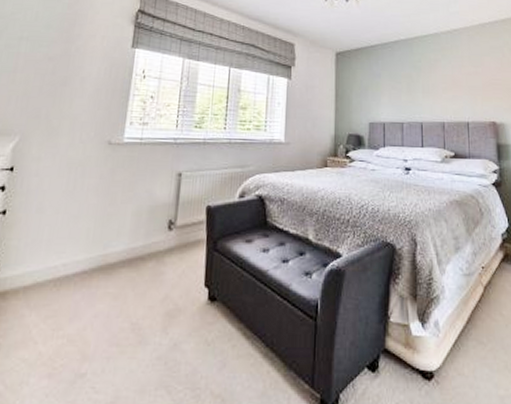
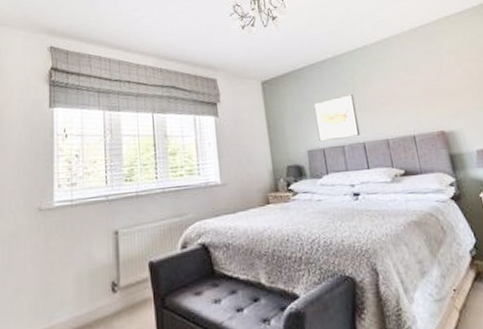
wall art: none [381,76,420,116] -> present [313,94,361,142]

